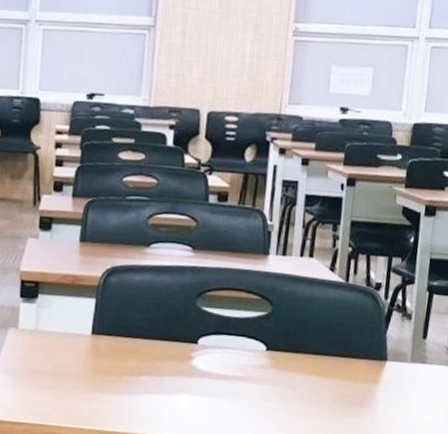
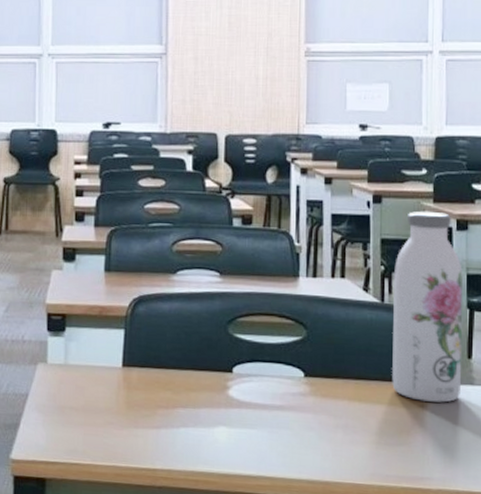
water bottle: none [349,195,427,379] -> present [392,210,463,403]

